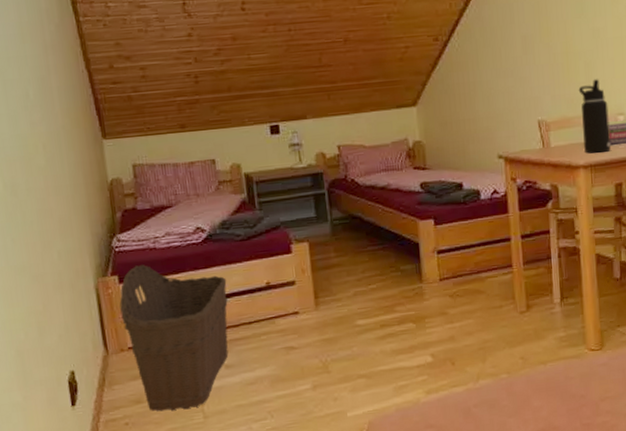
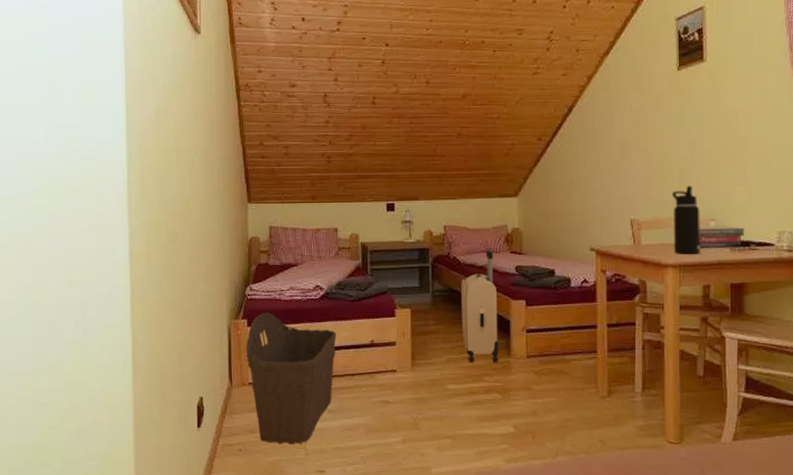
suitcase: none [362,167,410,293] -> present [461,249,498,363]

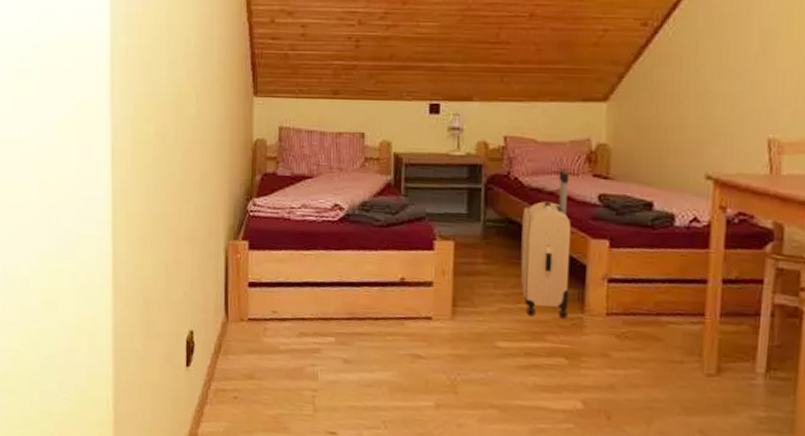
wicker basket: present [246,313,337,445] -> none [246,234,358,398]

